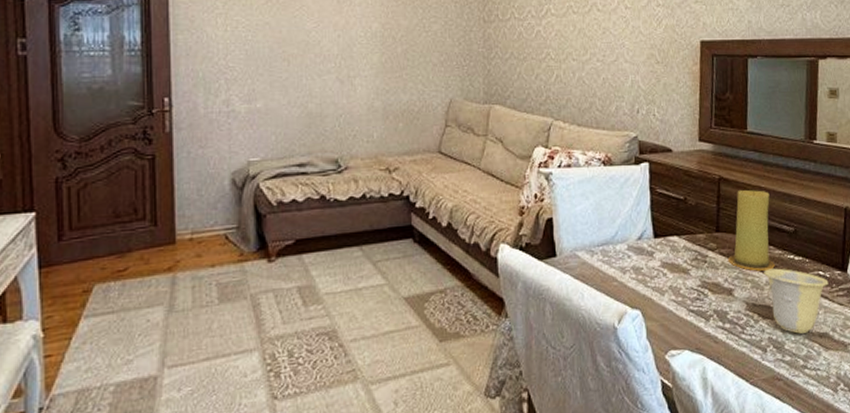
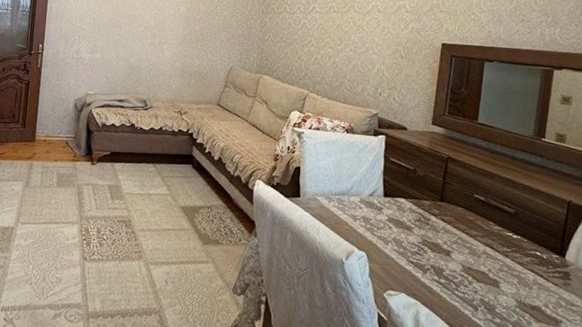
candle: present [729,189,775,271] -> none [449,169,494,242]
cup: present [764,268,829,334] -> none [482,240,545,303]

